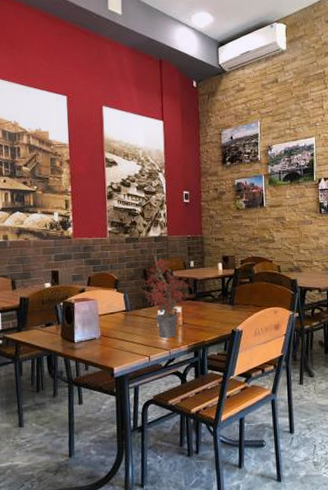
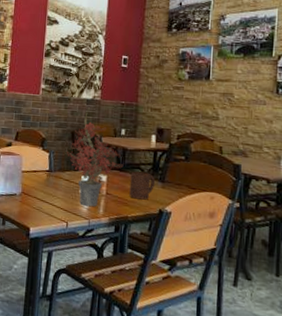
cup: none [203,298,226,324] -> present [129,171,156,200]

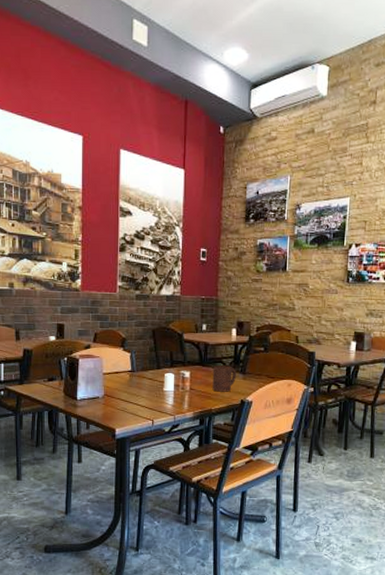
potted plant: present [67,107,124,207] -> none [149,304,206,403]

